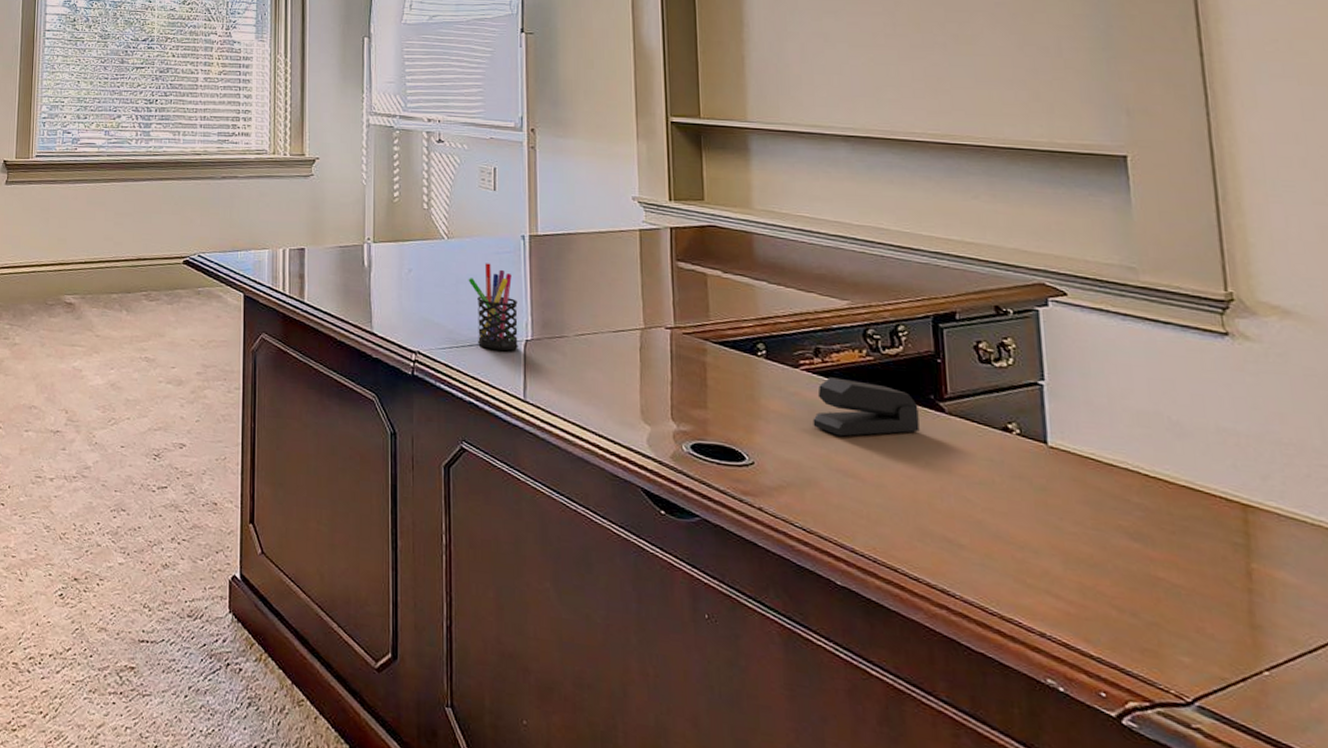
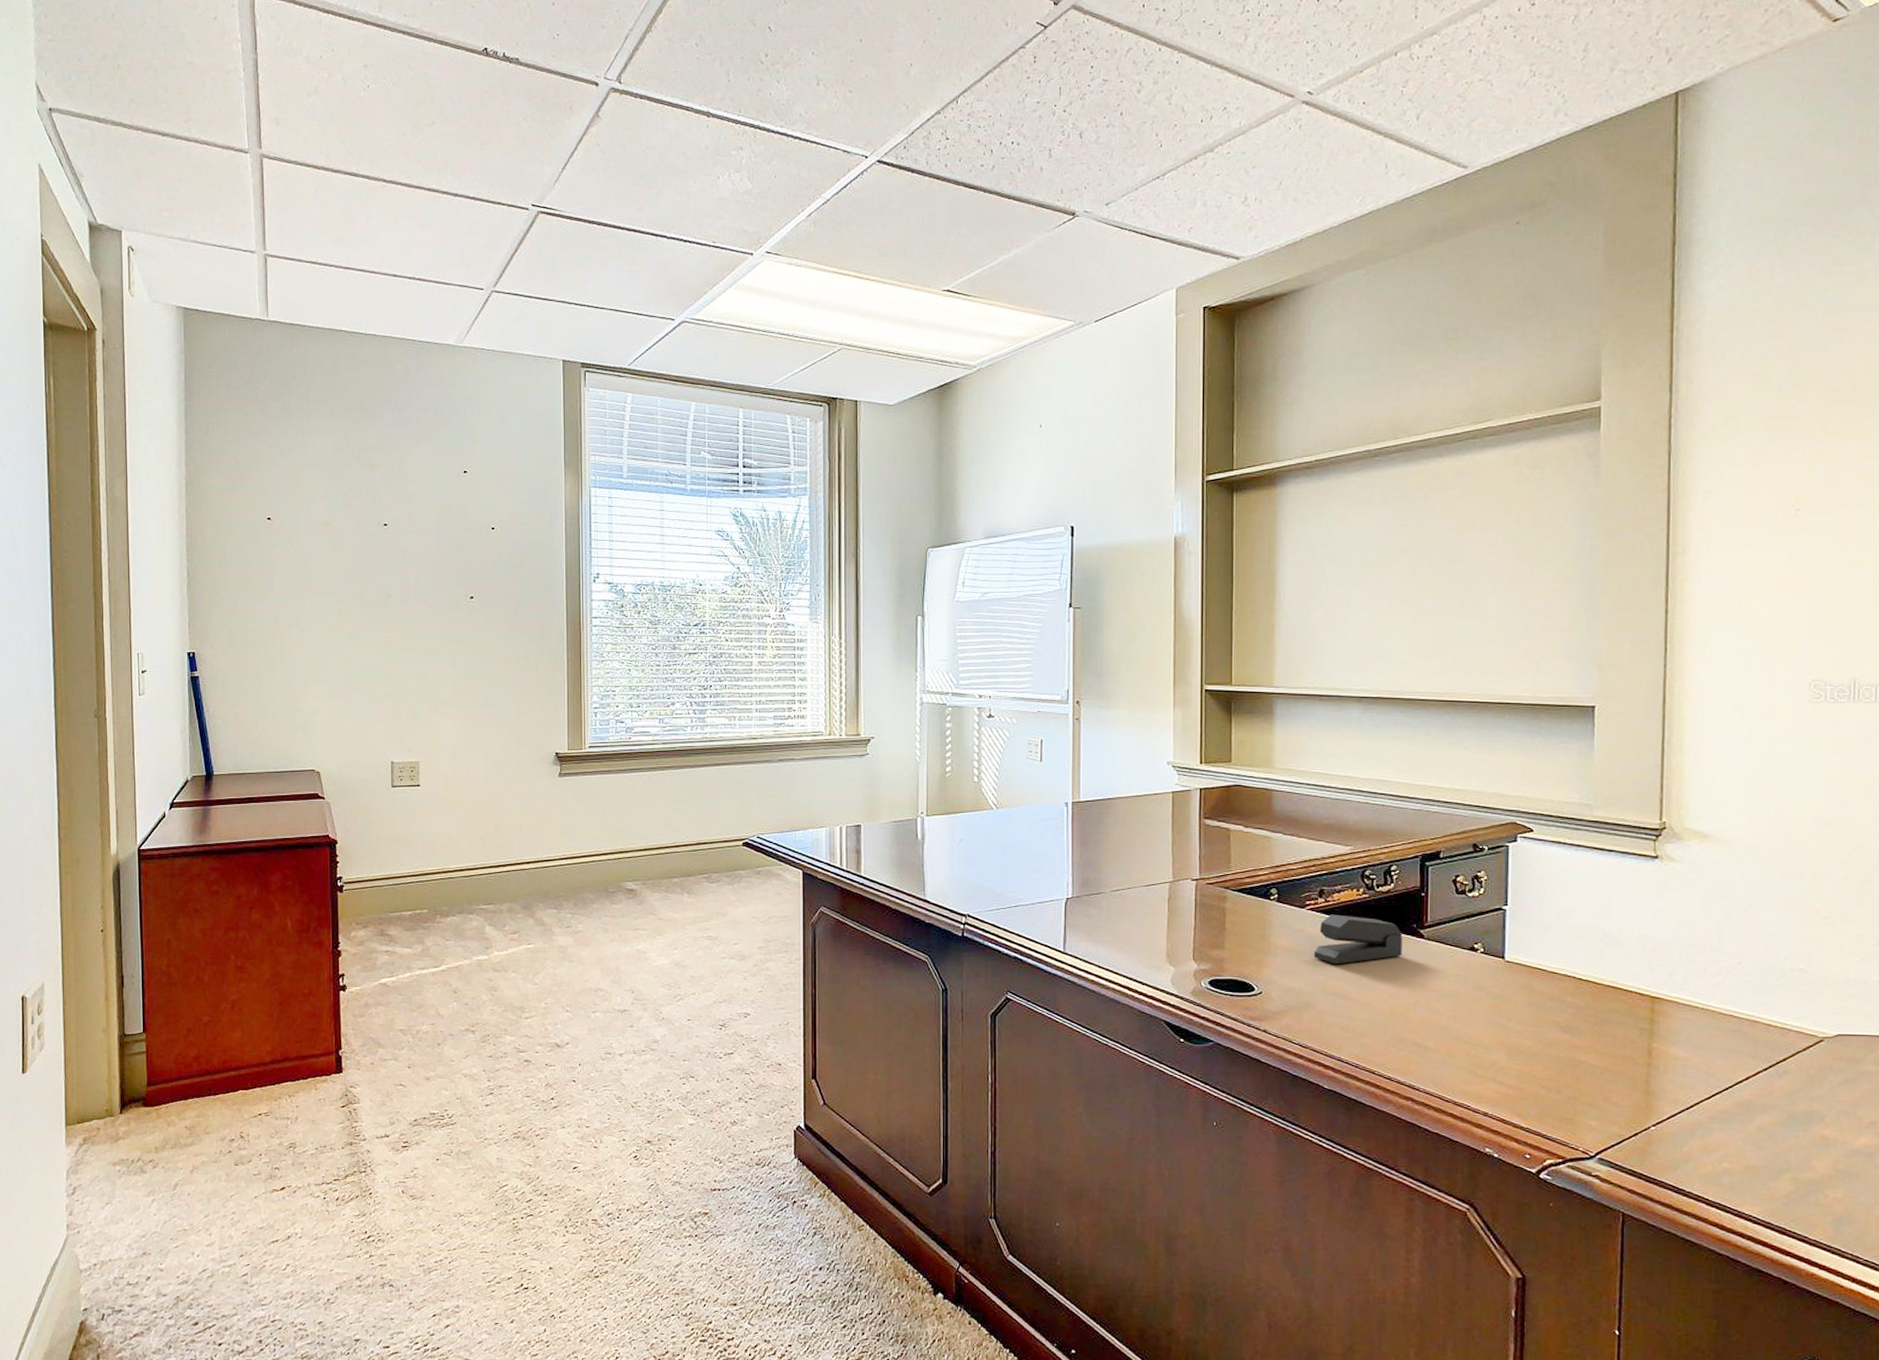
pen holder: present [468,263,518,351] -> none [1015,830,1060,909]

